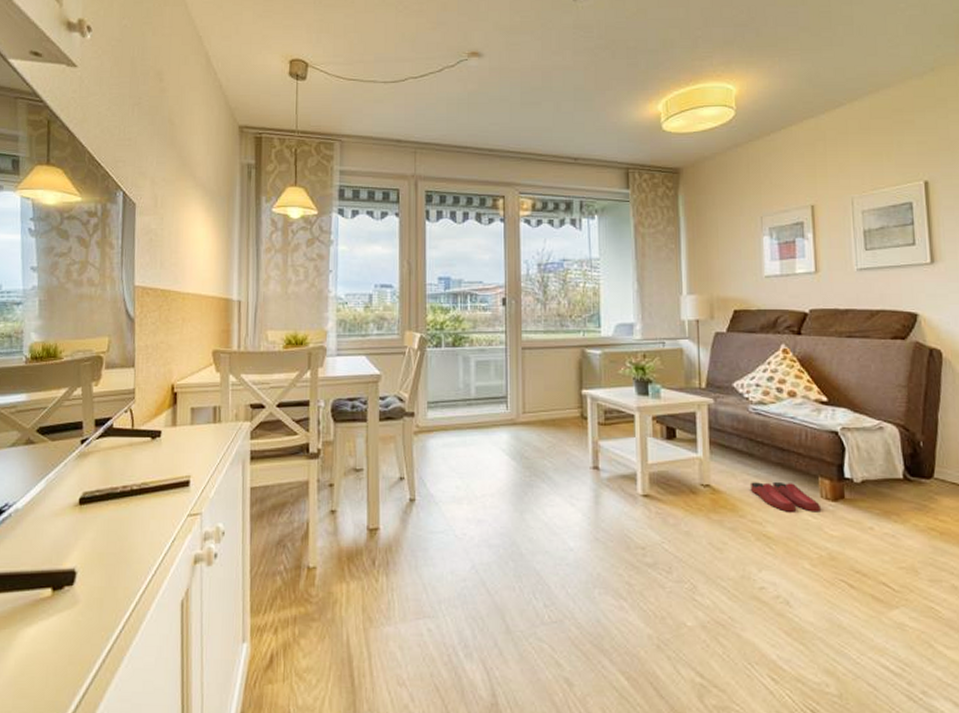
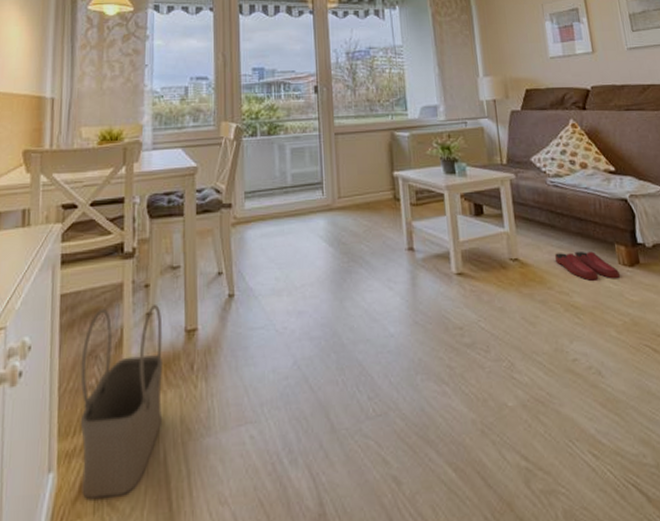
basket: none [270,503,347,669] -> present [80,305,164,499]

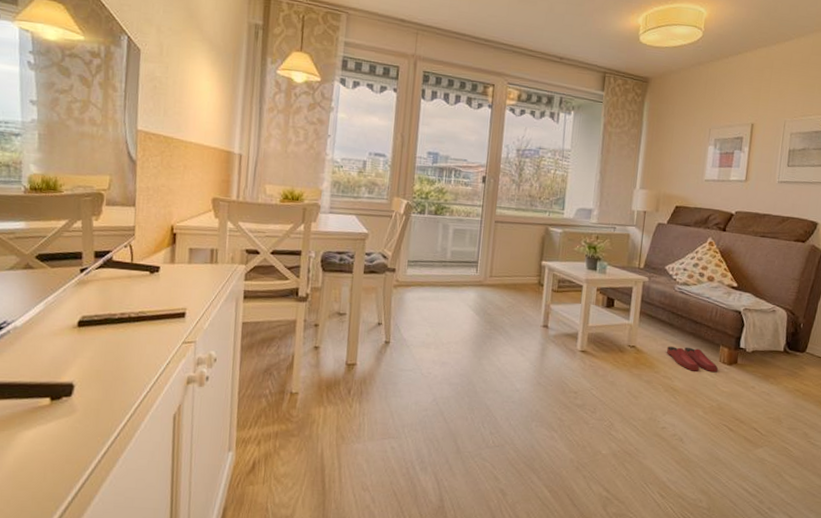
basket: present [80,305,164,499] -> none [254,338,327,475]

